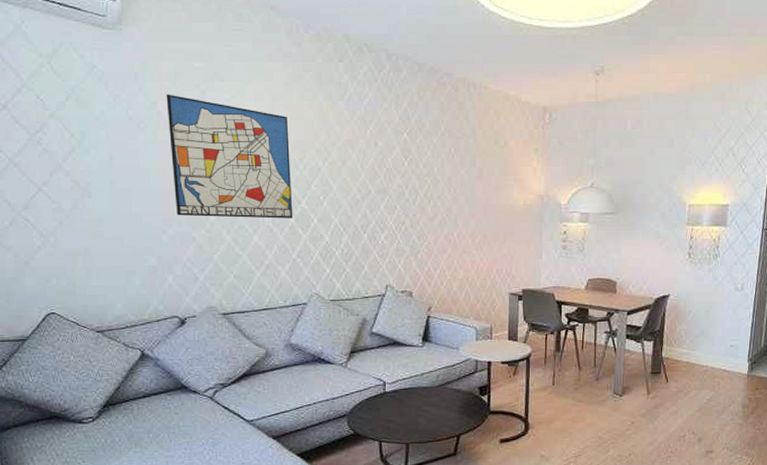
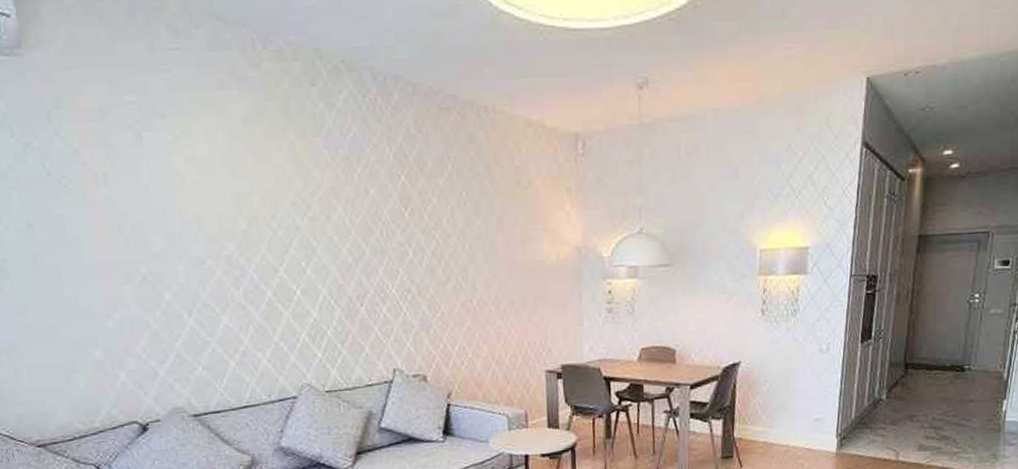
wall art: present [166,94,294,219] -> none [90,138,270,296]

